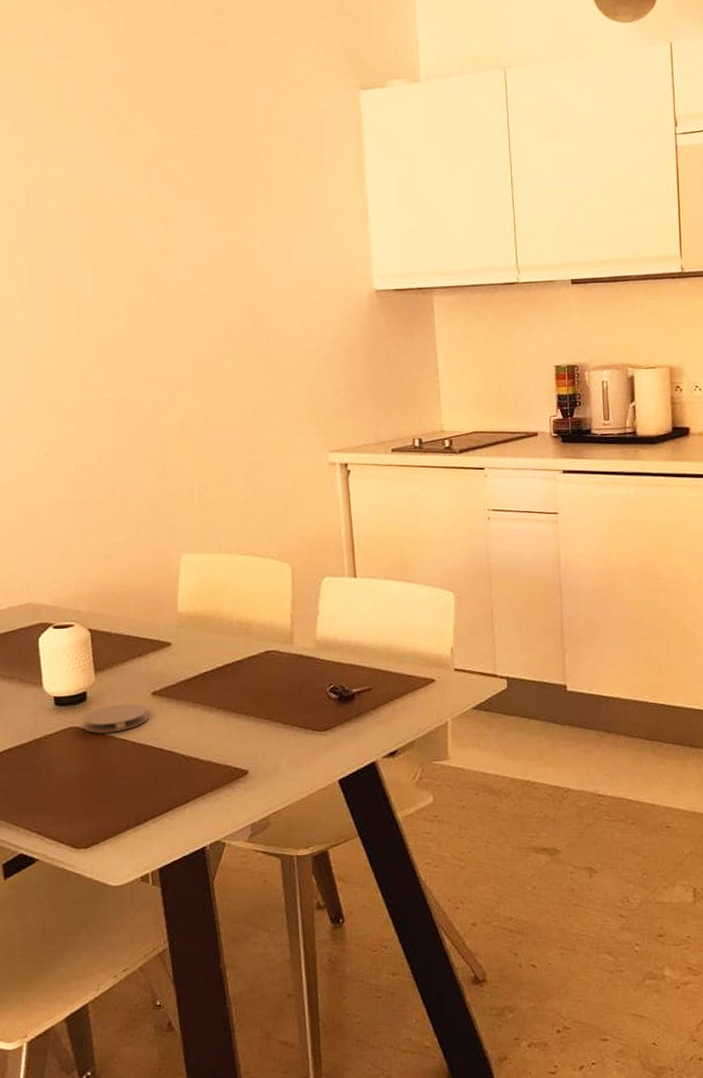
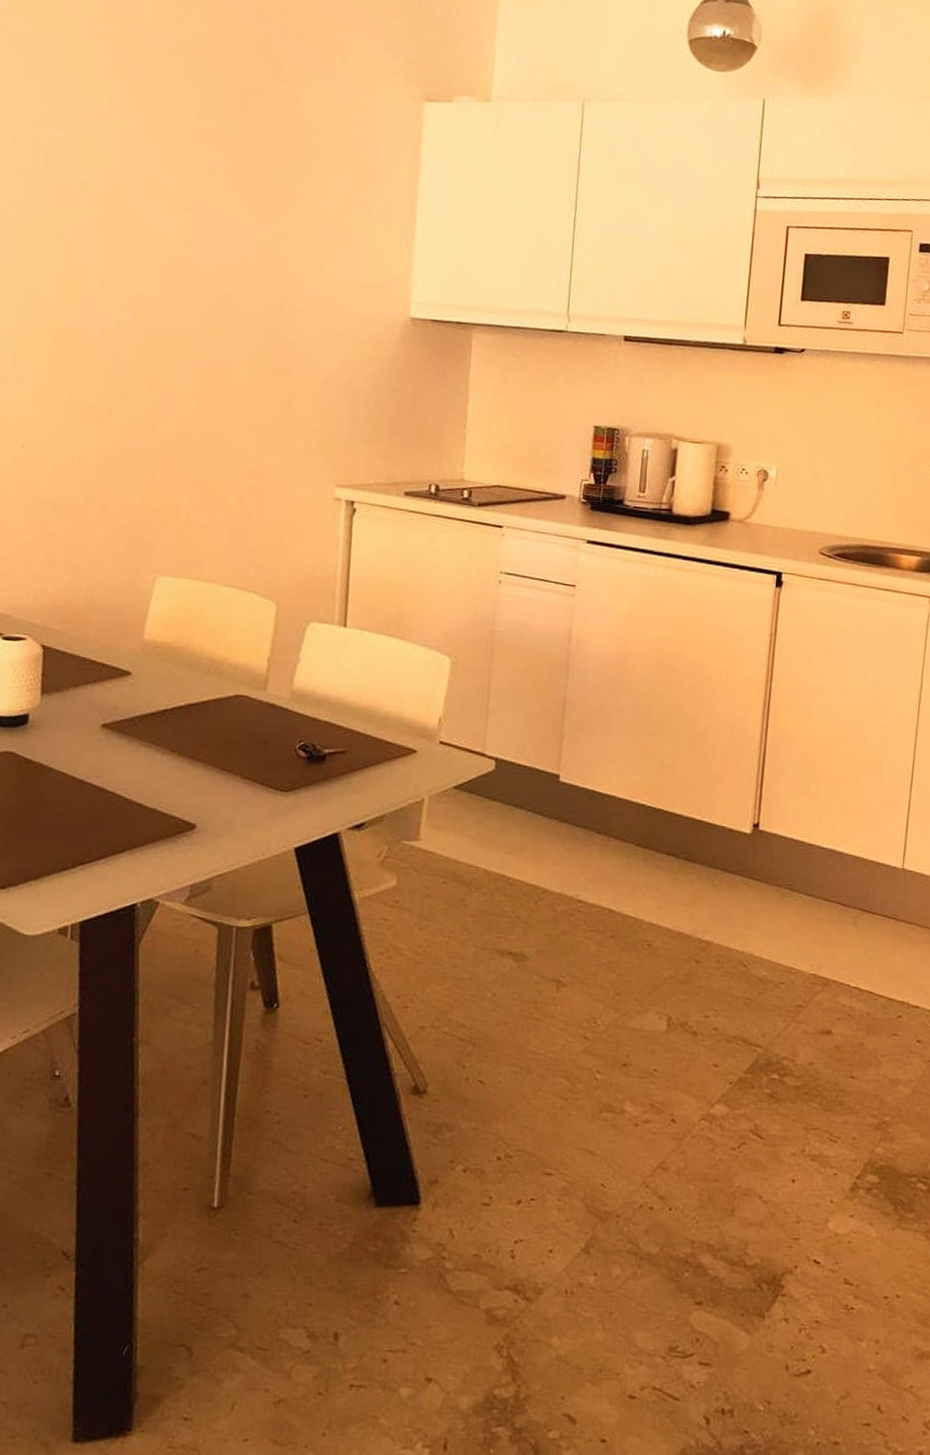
coaster: present [82,703,149,733] -> none [19,732,94,764]

